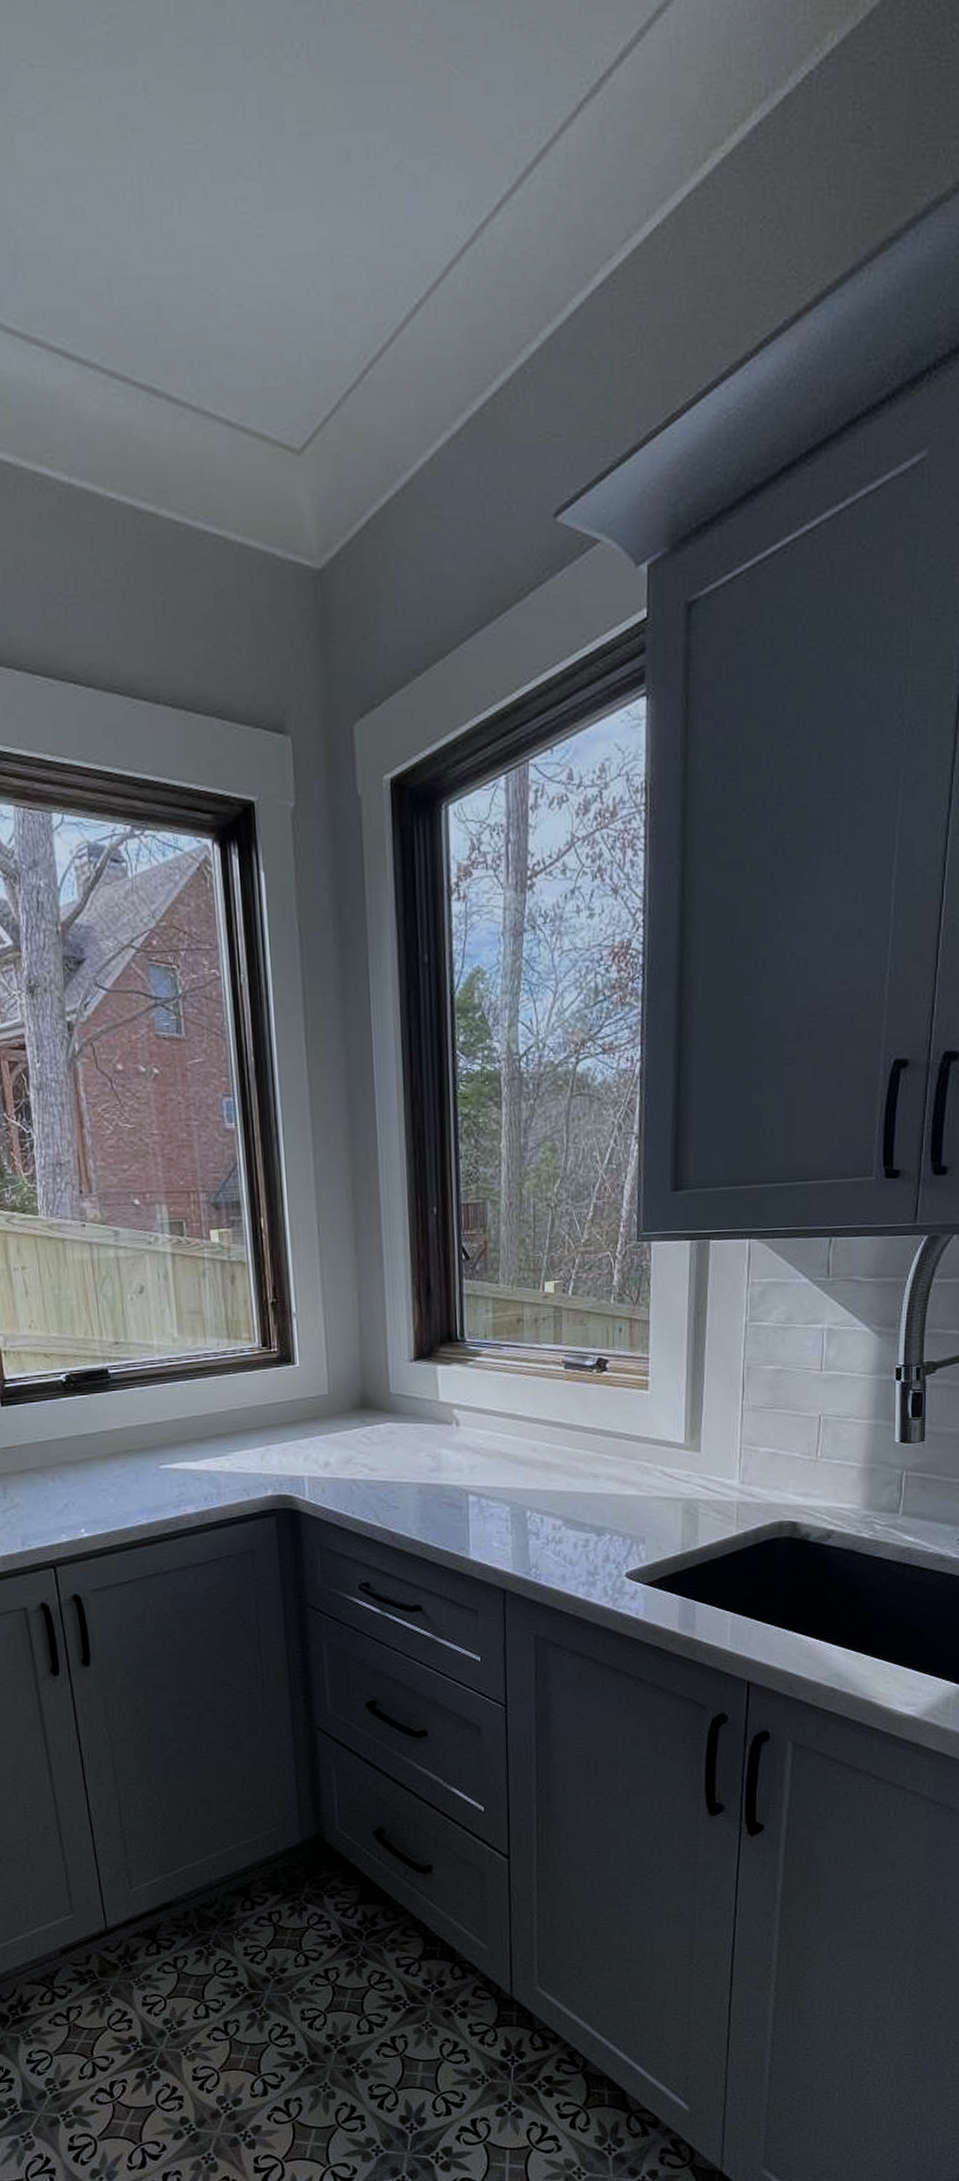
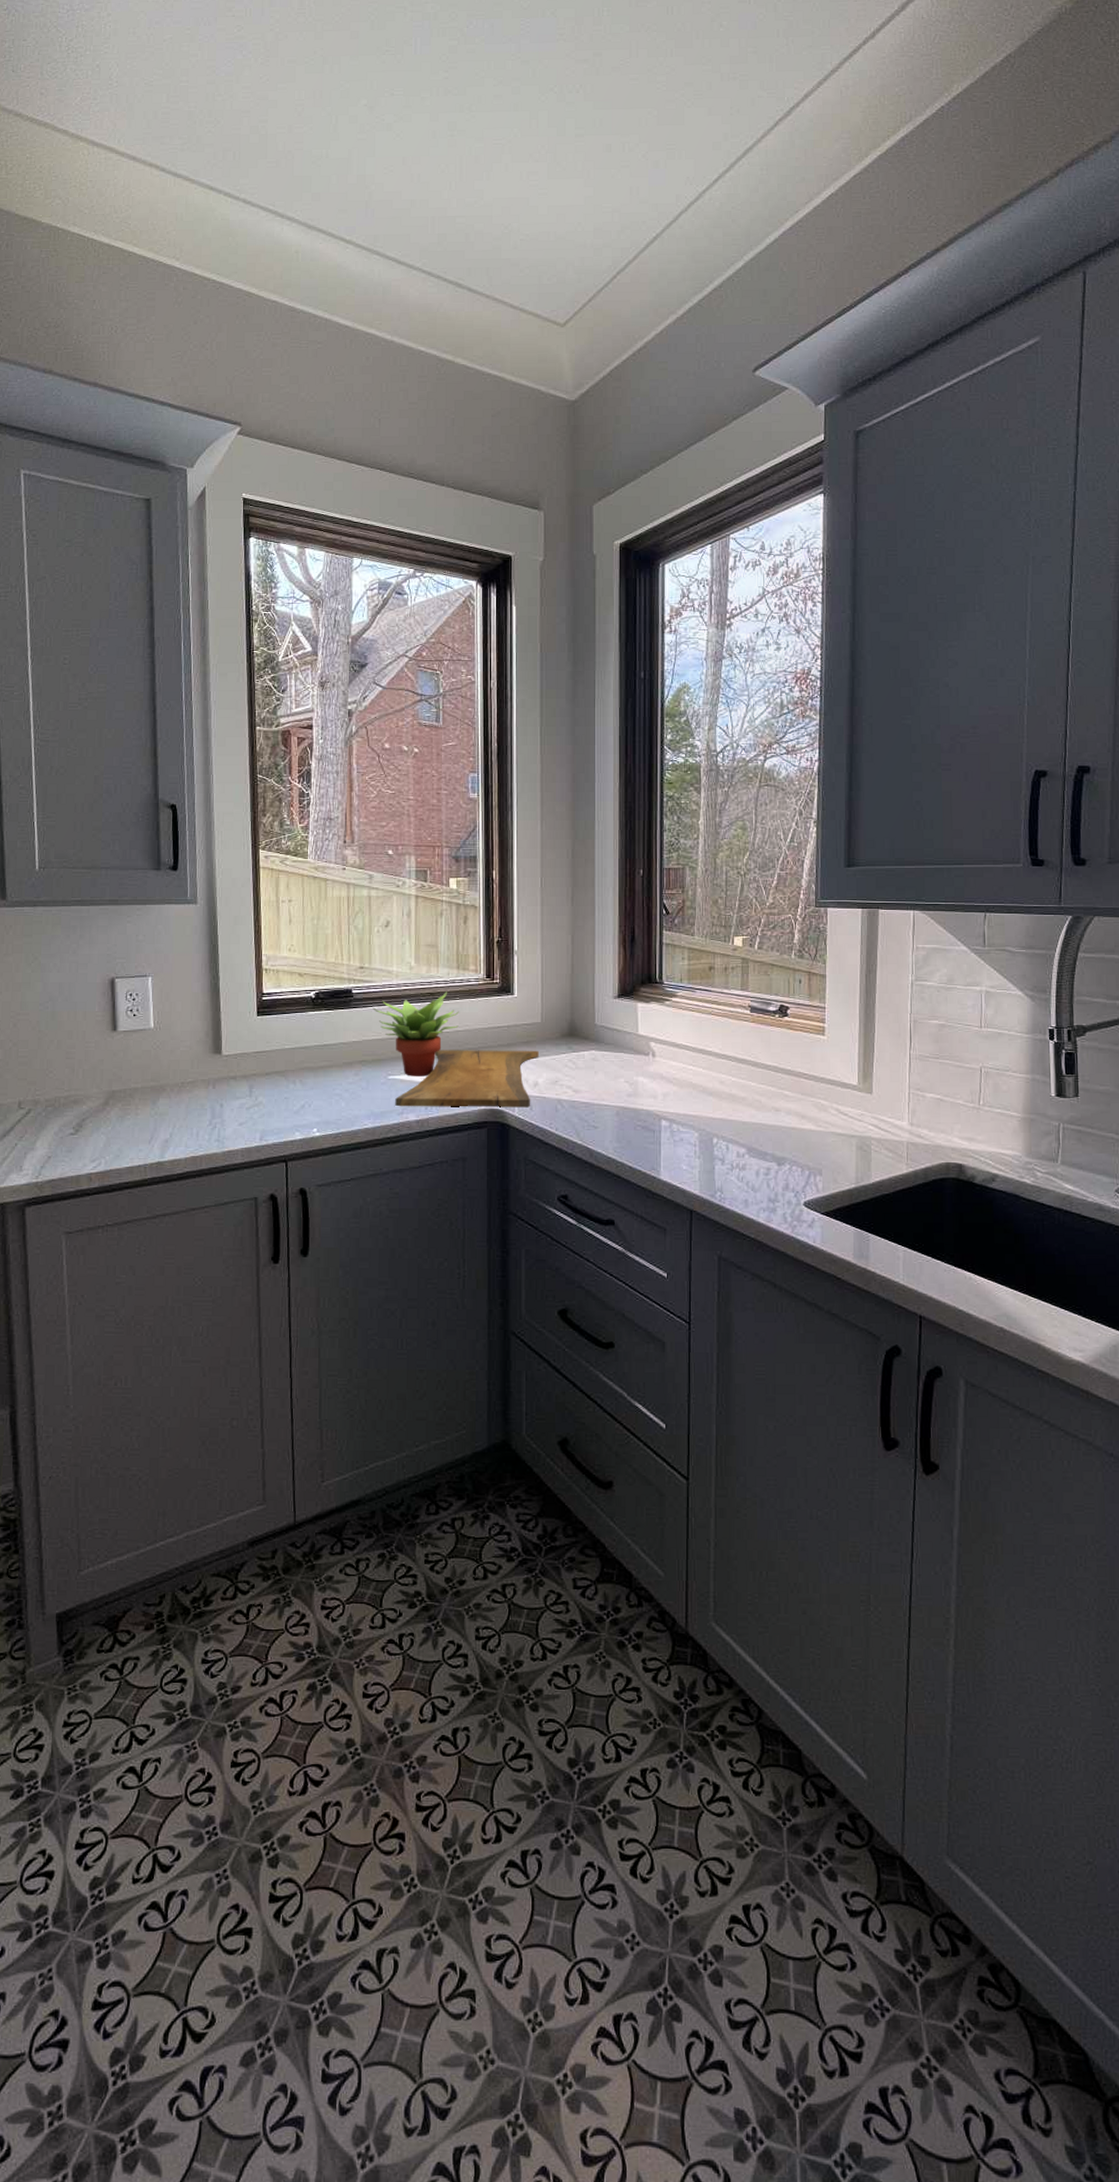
succulent plant: none [135,1365,235,1465] -> present [373,992,459,1077]
cutting board: none [170,1426,328,1499] -> present [395,1050,539,1108]

